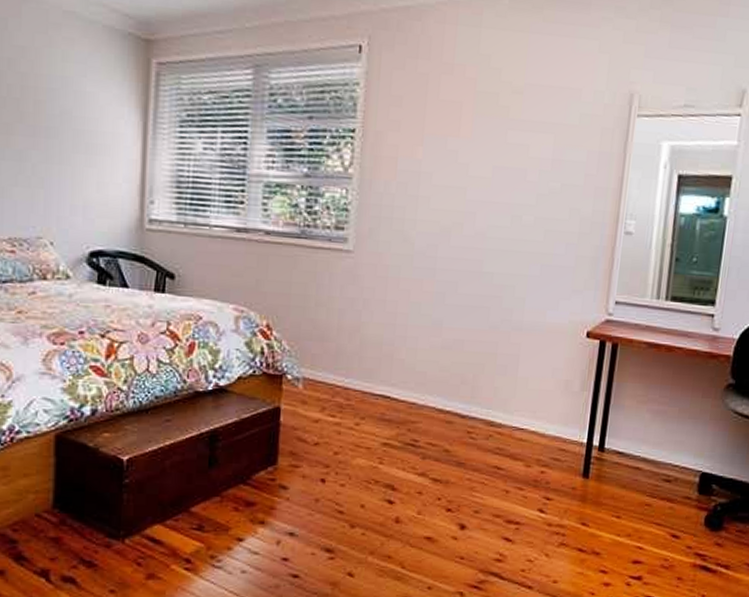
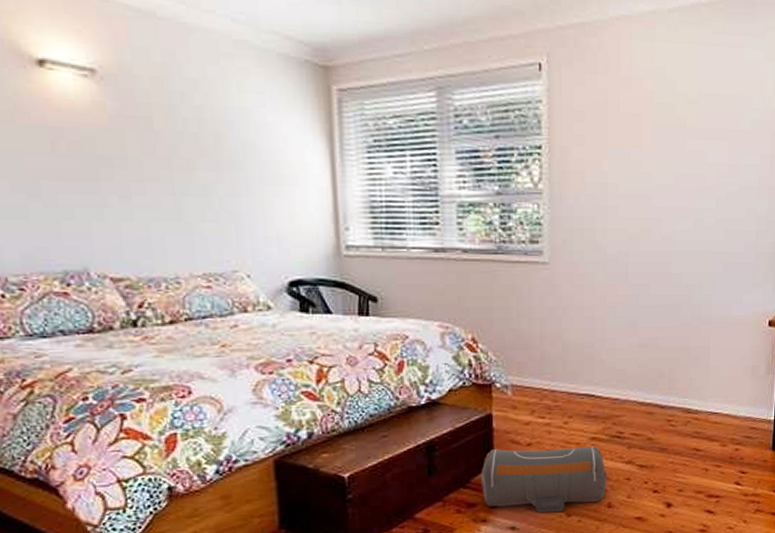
duffel bag: none [262,446,397,522] -> present [481,446,607,514]

